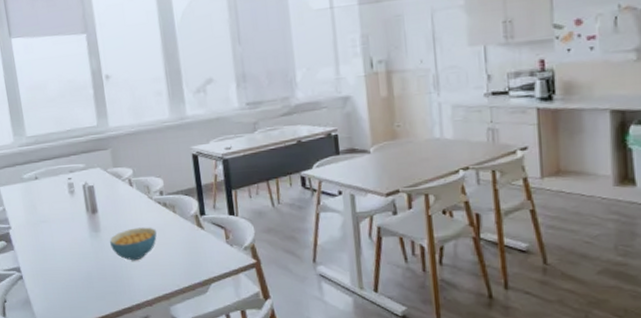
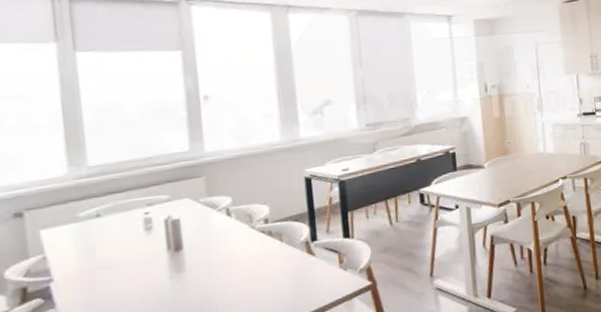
cereal bowl: present [109,227,157,261] -> none [196,259,258,301]

